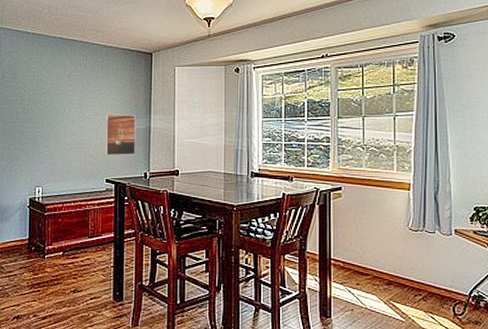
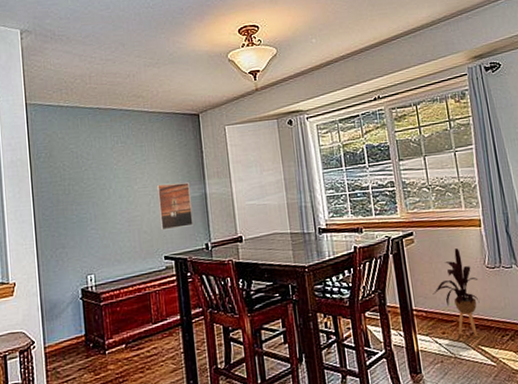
house plant: none [352,208,399,293] -> present [432,248,480,338]

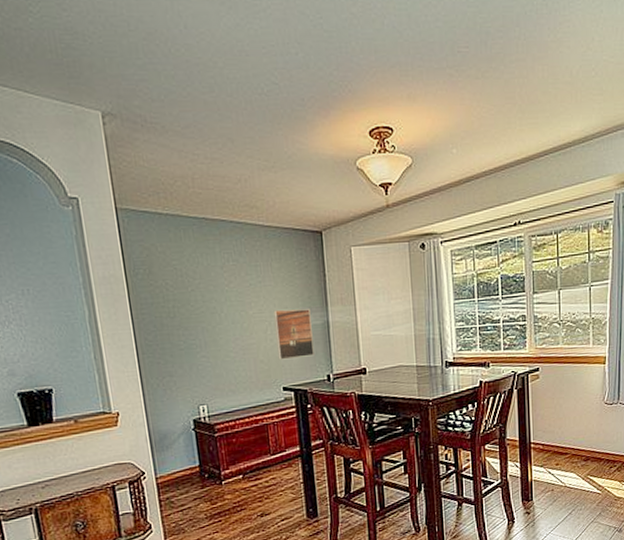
house plant: present [432,248,480,338] -> none [551,385,595,469]

